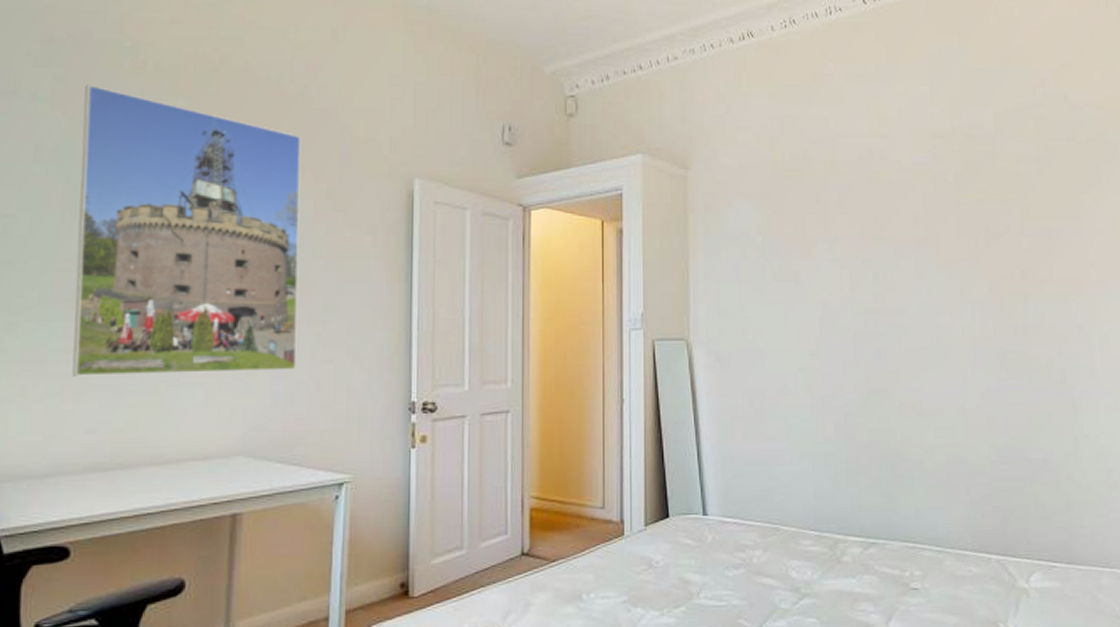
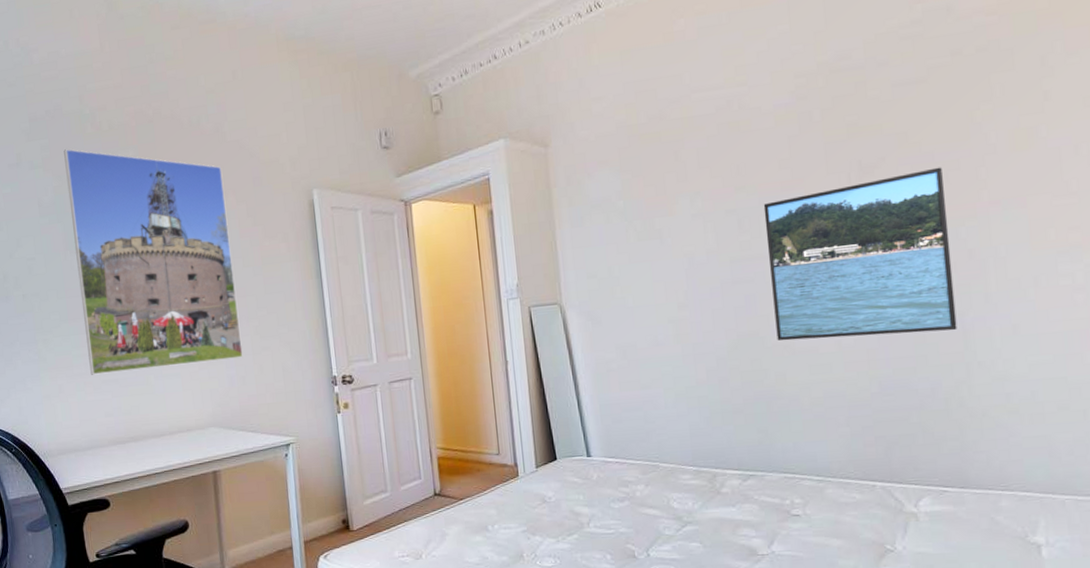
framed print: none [898,242,1067,403] -> present [763,167,957,341]

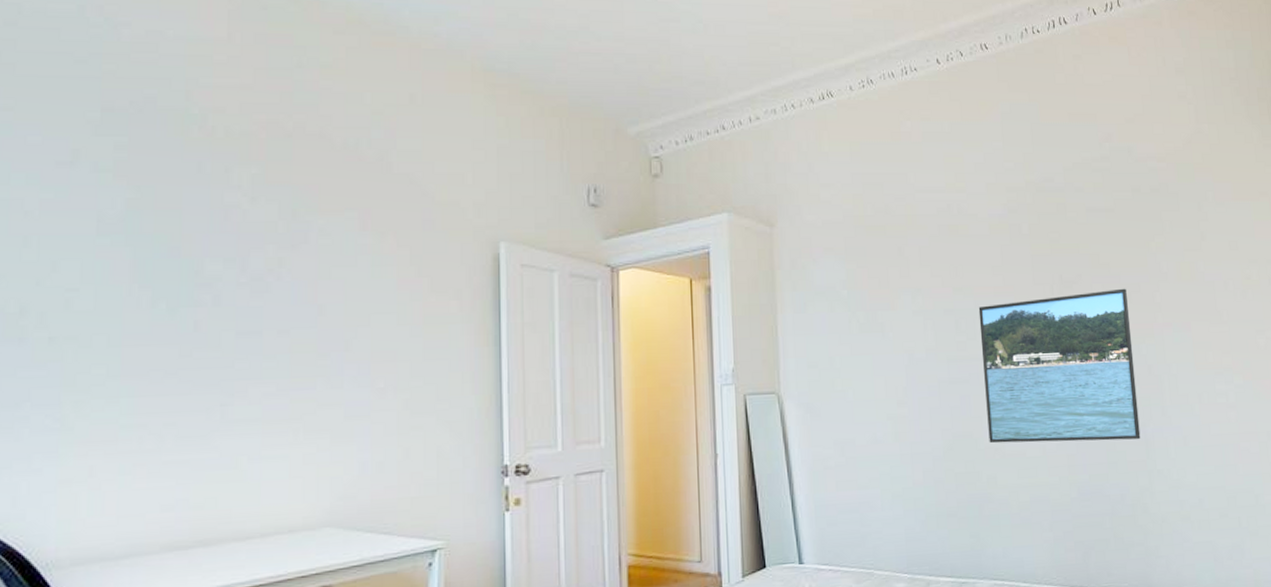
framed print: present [64,149,243,375] -> none [145,153,384,454]

